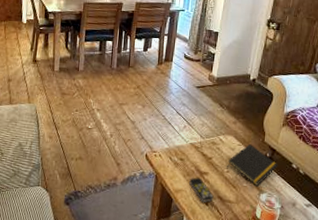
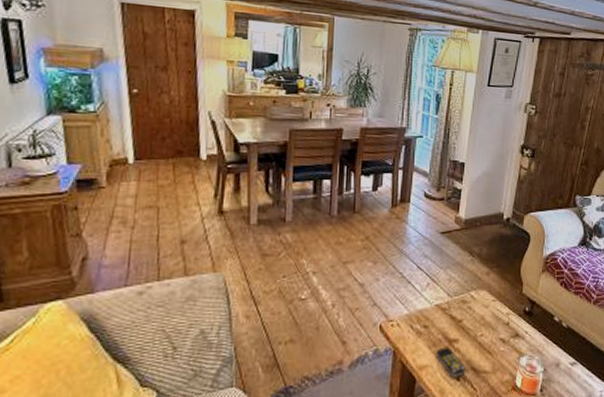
notepad: present [227,143,278,187] -> none [480,297,539,349]

